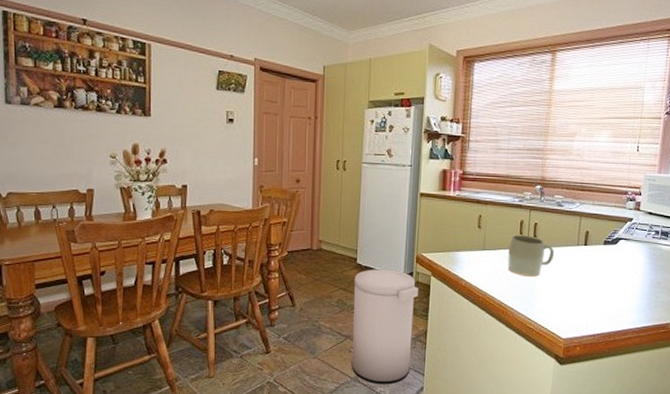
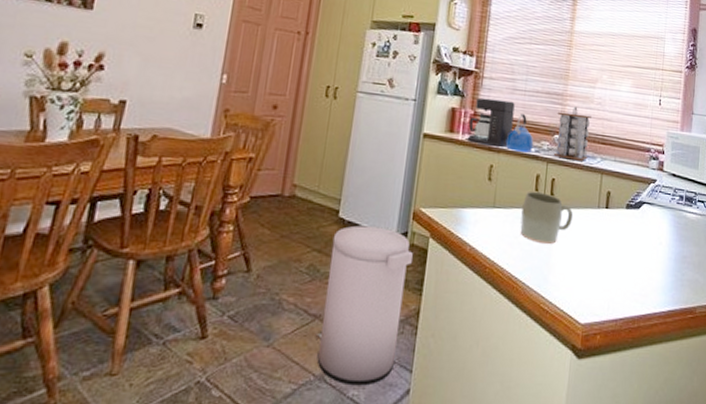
coffee maker: none [457,159,499,200] -> present [467,97,515,148]
kettle: none [492,170,518,202] -> present [505,114,534,152]
spice rack: none [535,159,571,207] -> present [553,106,592,161]

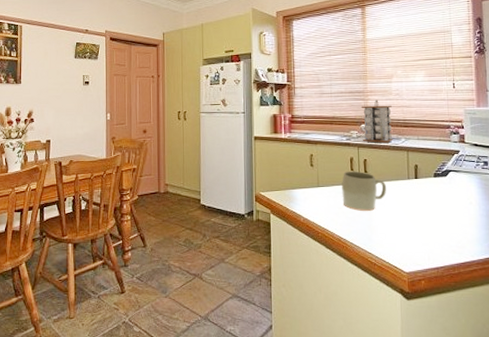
pedal bin: present [315,225,413,386] -> none [197,209,260,323]
coffee maker: present [467,97,515,148] -> none [288,103,325,140]
kettle: present [505,114,534,152] -> none [320,112,345,141]

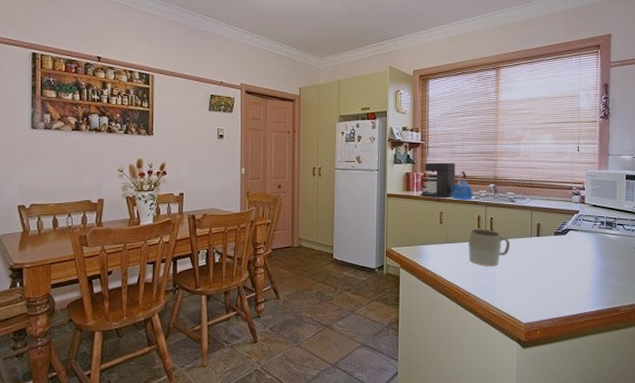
coffee maker: none [288,103,325,140] -> present [420,162,455,199]
kettle: none [320,112,345,141] -> present [451,171,474,200]
spice rack: present [362,100,393,143] -> none [490,161,519,202]

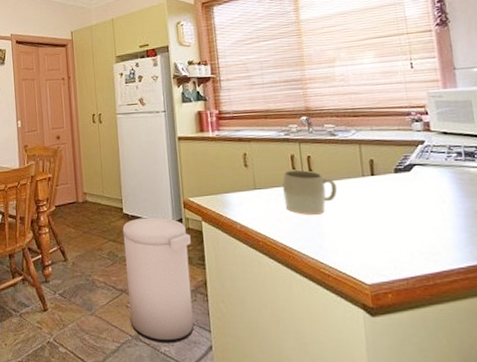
pedal bin: none [328,263,389,370] -> present [122,217,195,344]
coffee maker: present [420,162,455,199] -> none [216,95,258,138]
kettle: present [451,171,474,200] -> none [253,104,282,138]

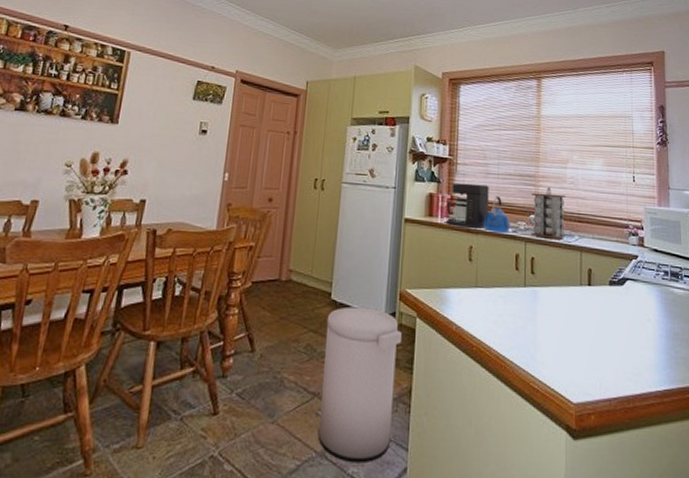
coffee maker: none [216,95,258,138] -> present [445,182,489,229]
kettle: none [253,104,282,138] -> present [483,196,511,233]
mug: present [282,169,338,215] -> none [504,270,556,322]
spice rack: none [300,88,341,137] -> present [530,187,565,239]

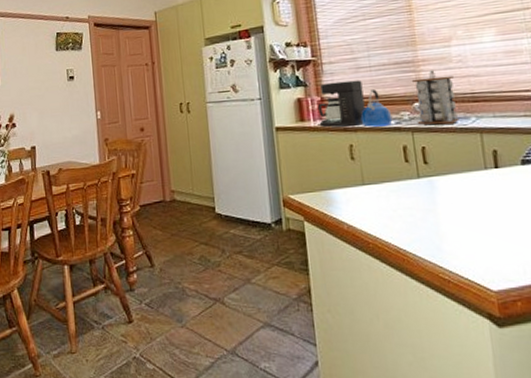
pedal bin: present [315,307,402,463] -> none [215,217,298,359]

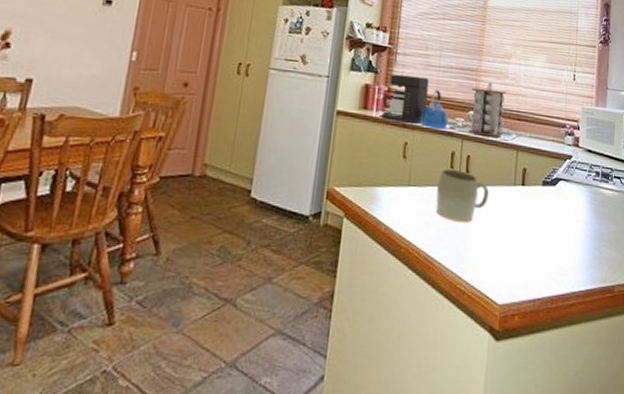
mug: none [394,162,457,213] -> present [435,168,490,222]

